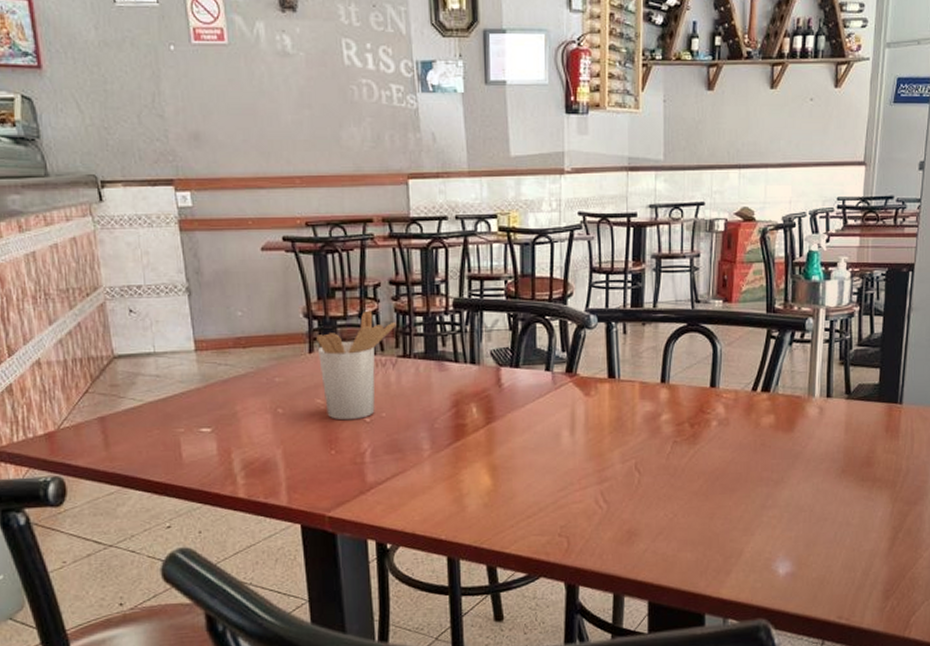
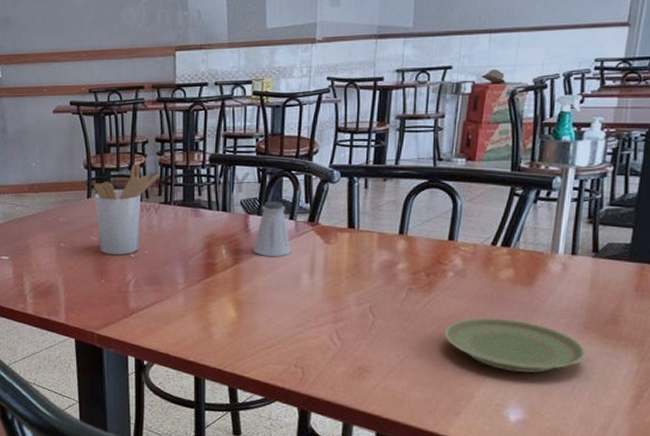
saltshaker: none [508,351,548,413] -> present [254,202,291,256]
plate: none [711,466,846,523] -> present [444,317,587,373]

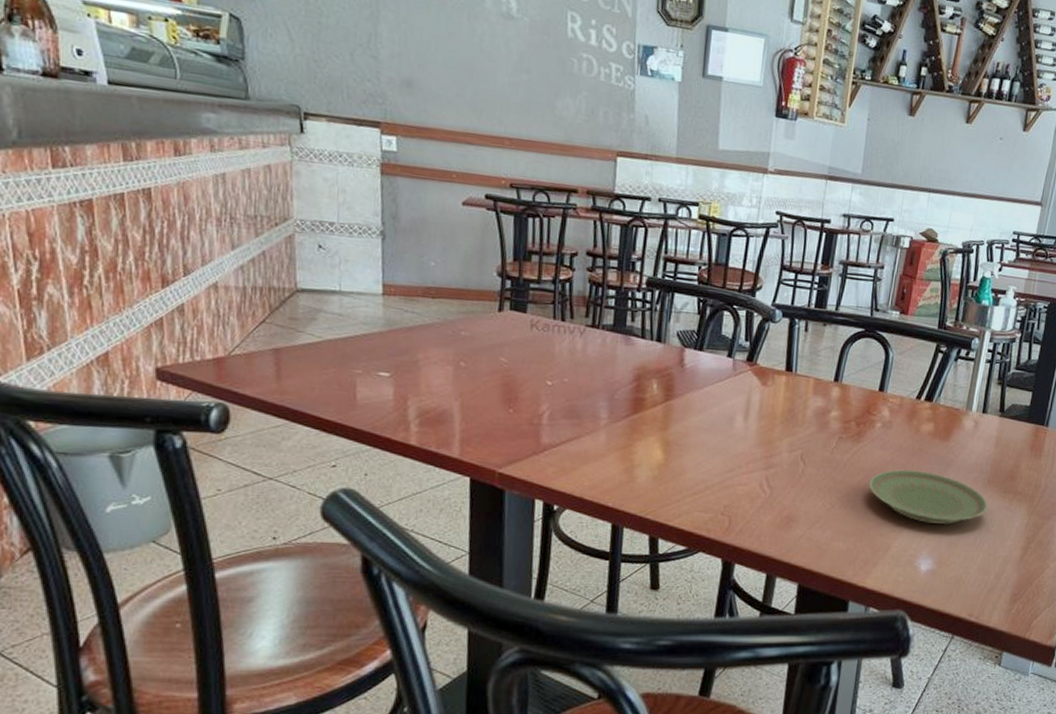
utensil holder: present [94,163,160,255] -> none [507,277,589,382]
saltshaker: present [254,202,291,256] -> none [687,335,727,396]

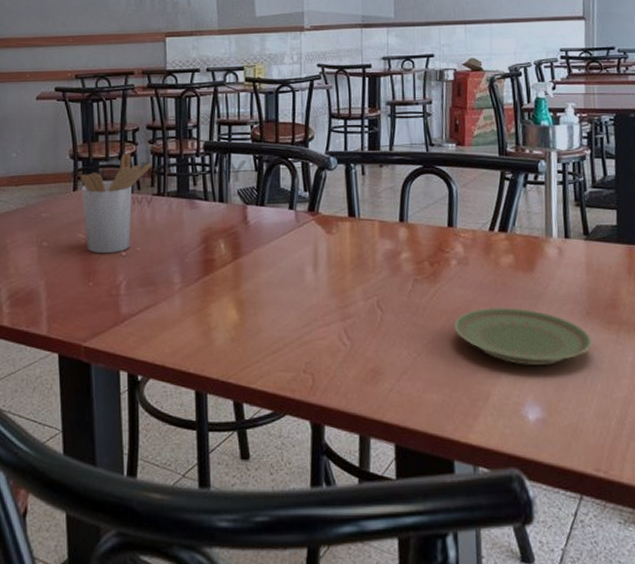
utensil holder: none [507,277,589,382] -> present [80,152,152,254]

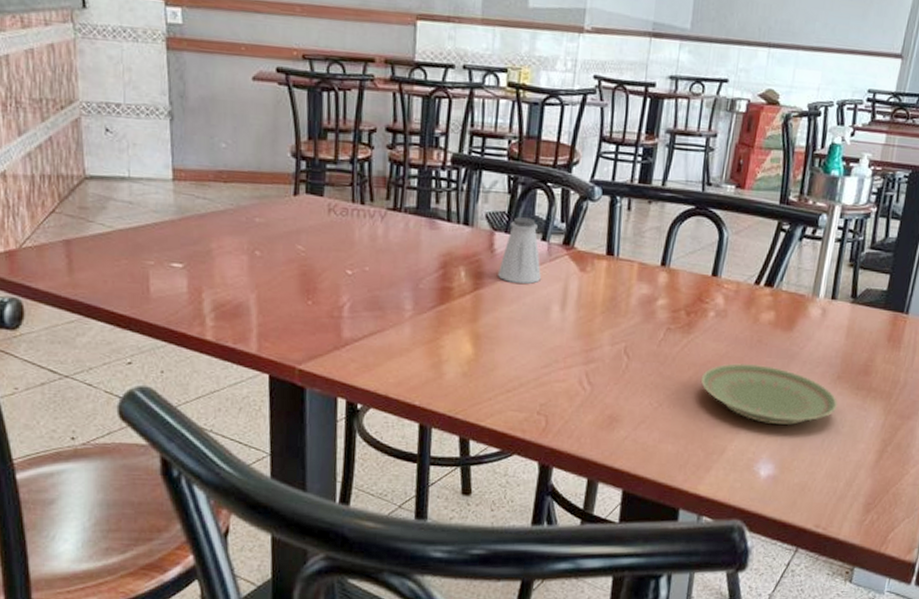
utensil holder: present [80,152,152,254] -> none [303,156,390,271]
saltshaker: none [254,190,292,250] -> present [498,217,541,284]

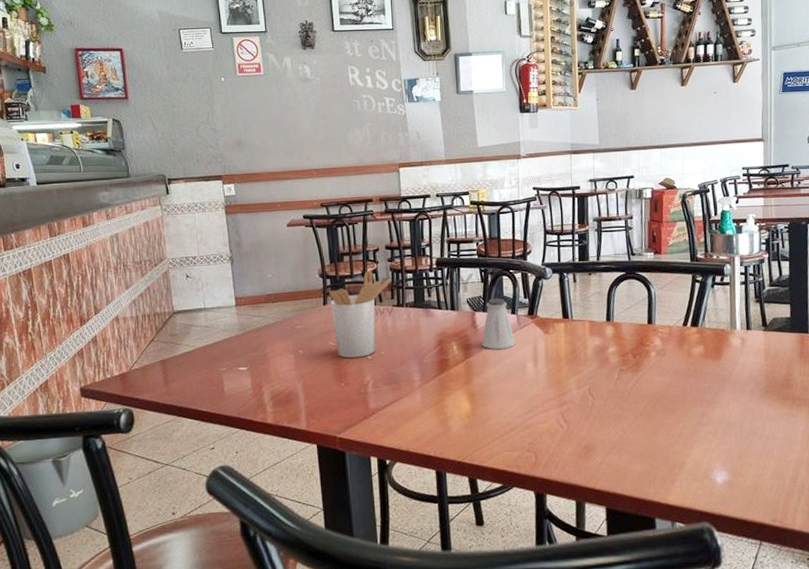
utensil holder: none [303,156,390,271] -> present [329,270,392,359]
plate: present [700,363,838,425] -> none [653,389,770,437]

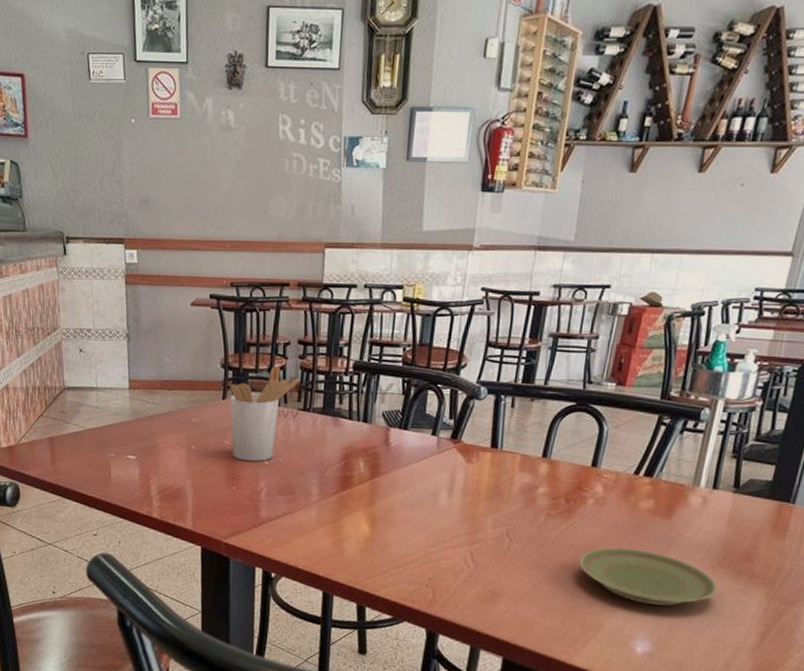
saltshaker: present [482,298,515,349] -> none [392,415,431,473]
plate: none [653,389,770,437] -> present [578,547,718,606]

